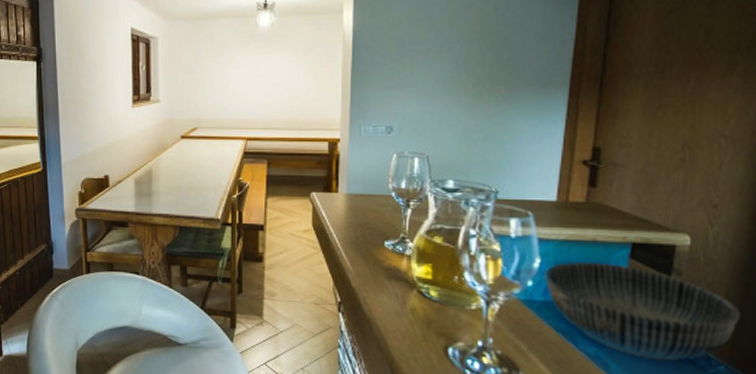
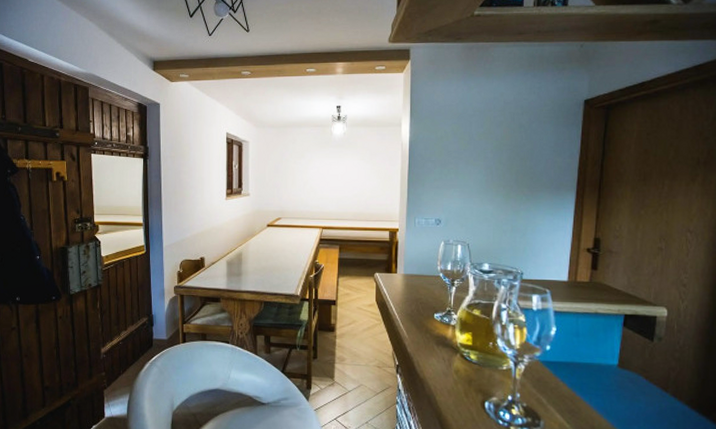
bowl: present [544,261,740,362] -> none [559,329,704,409]

